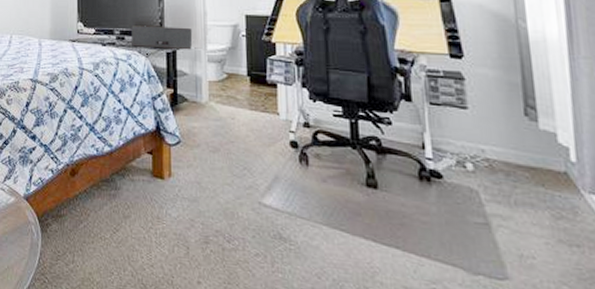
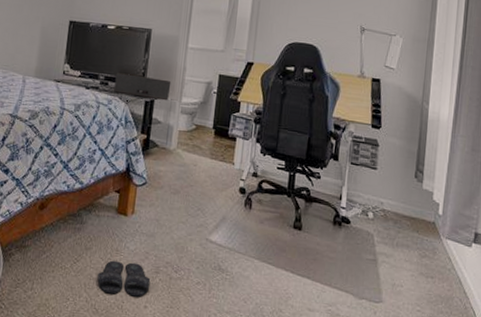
slippers: none [141,229,201,271] -> present [97,260,151,297]

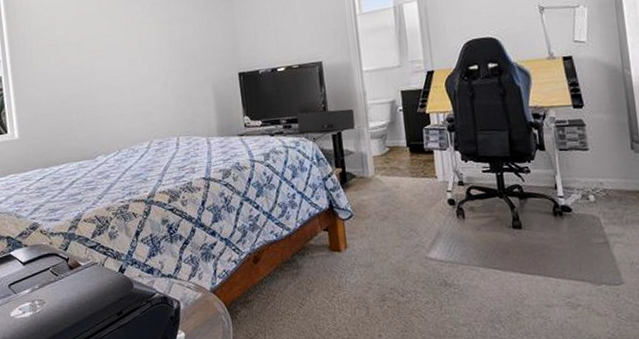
slippers: present [97,260,151,297] -> none [325,295,380,331]

